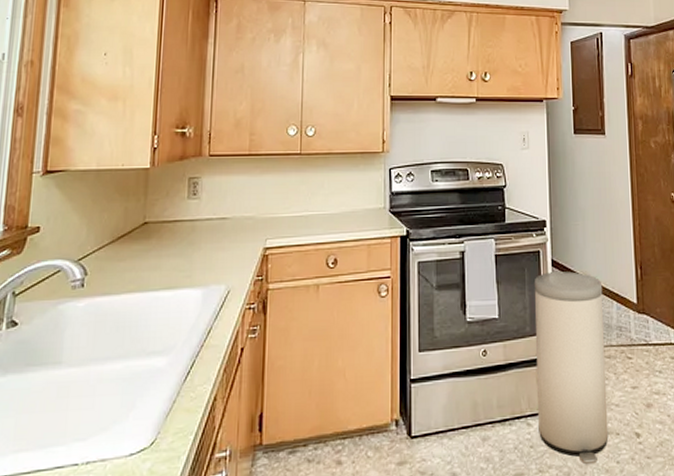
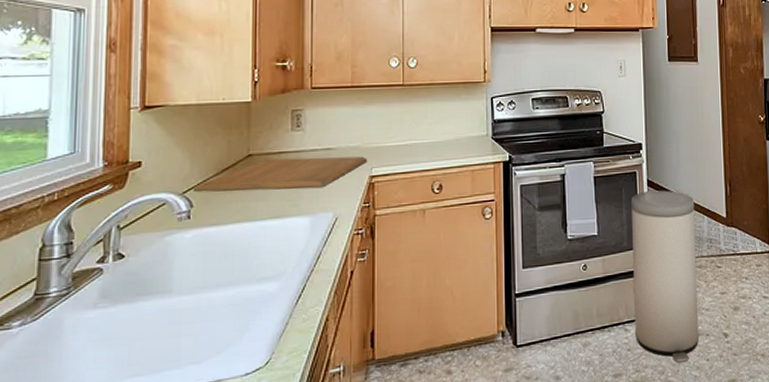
chopping board: none [88,227,263,260] -> present [193,156,368,193]

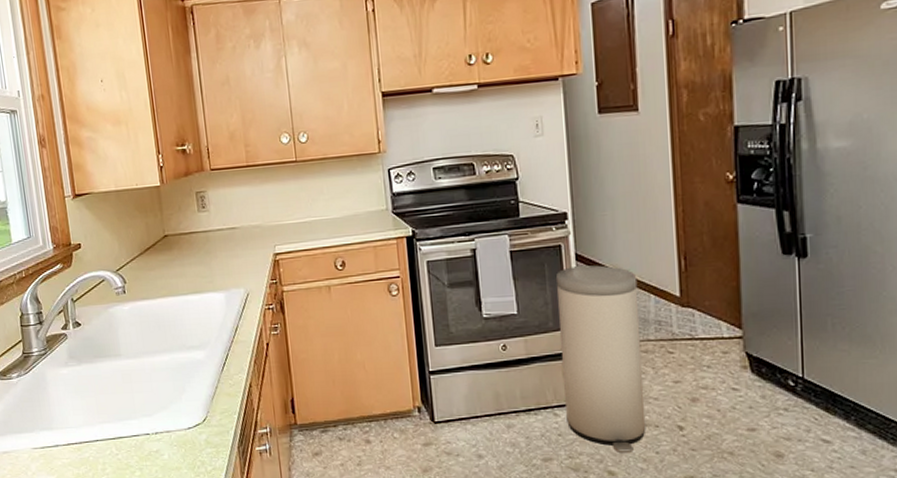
chopping board: present [193,156,368,193] -> none [124,234,271,270]

